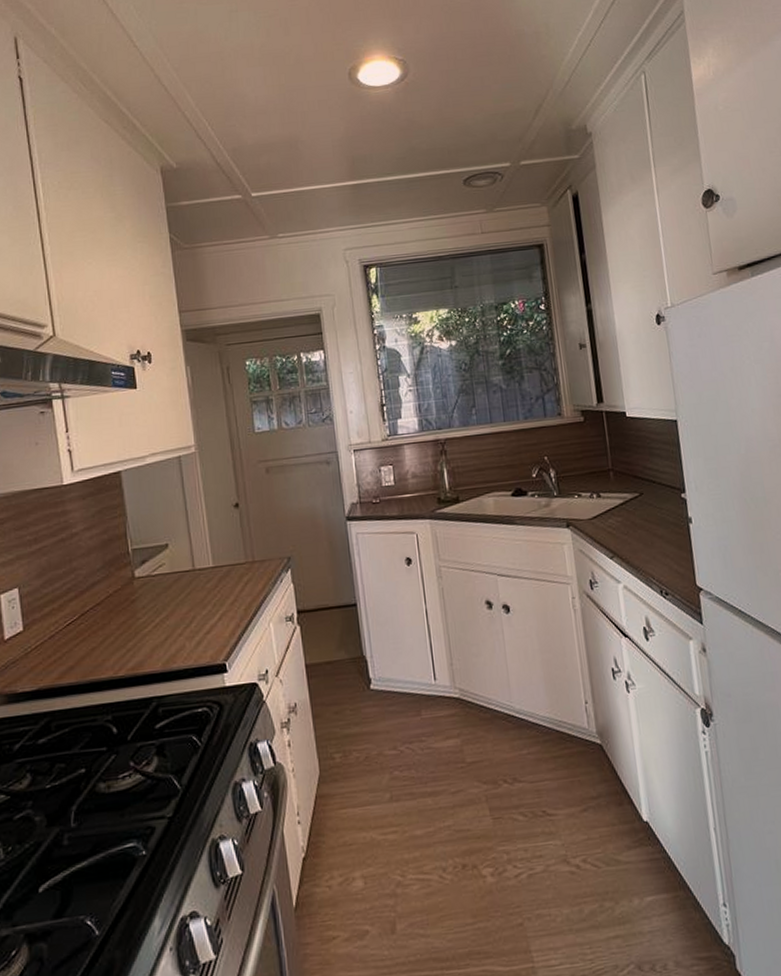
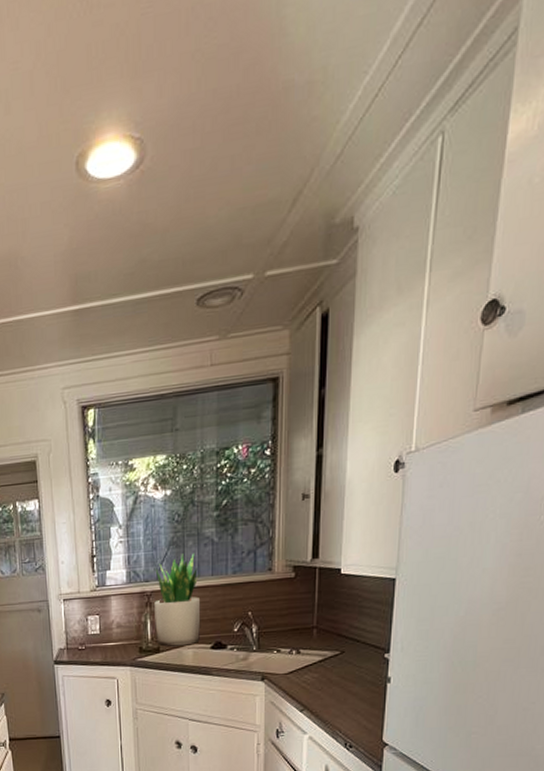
planter: none [447,400,499,496] -> present [154,553,201,647]

